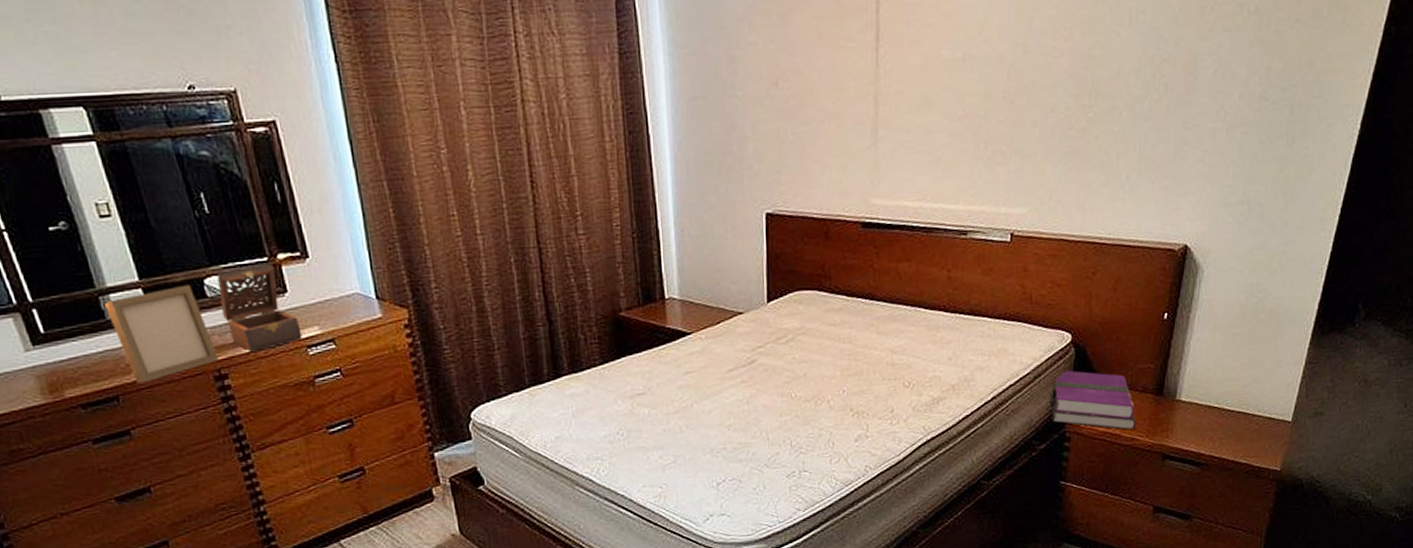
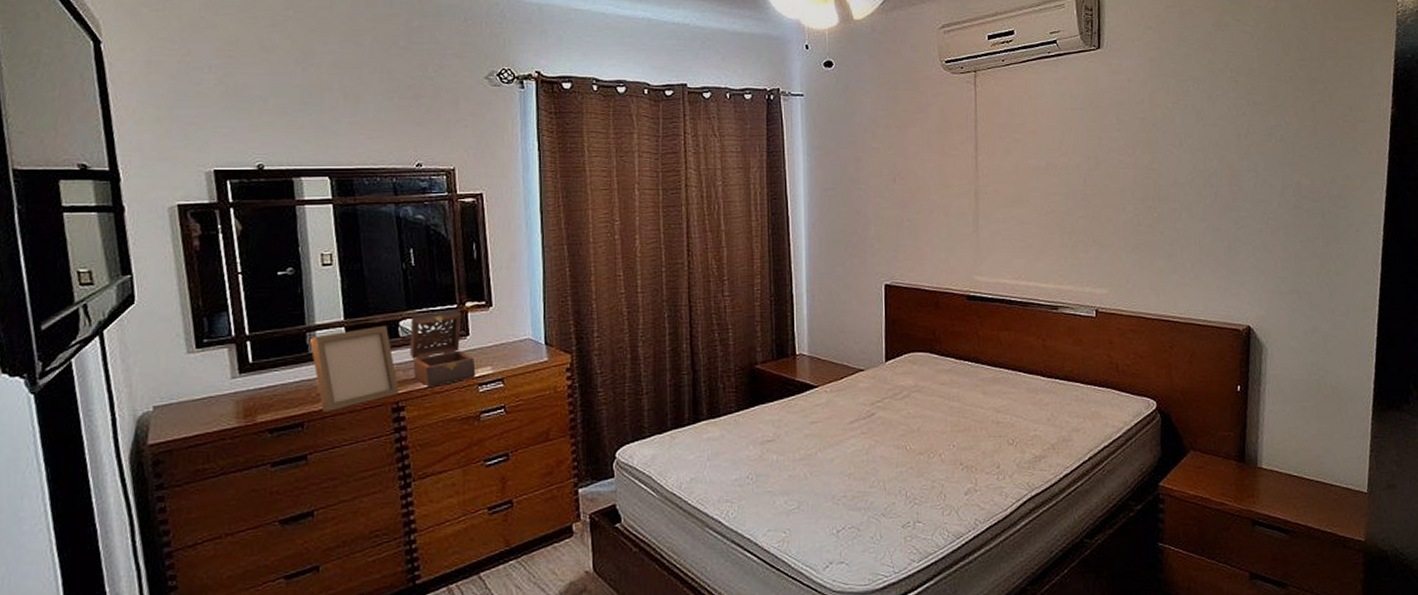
hardback book: present [1049,370,1136,430] -> none [1141,434,1224,494]

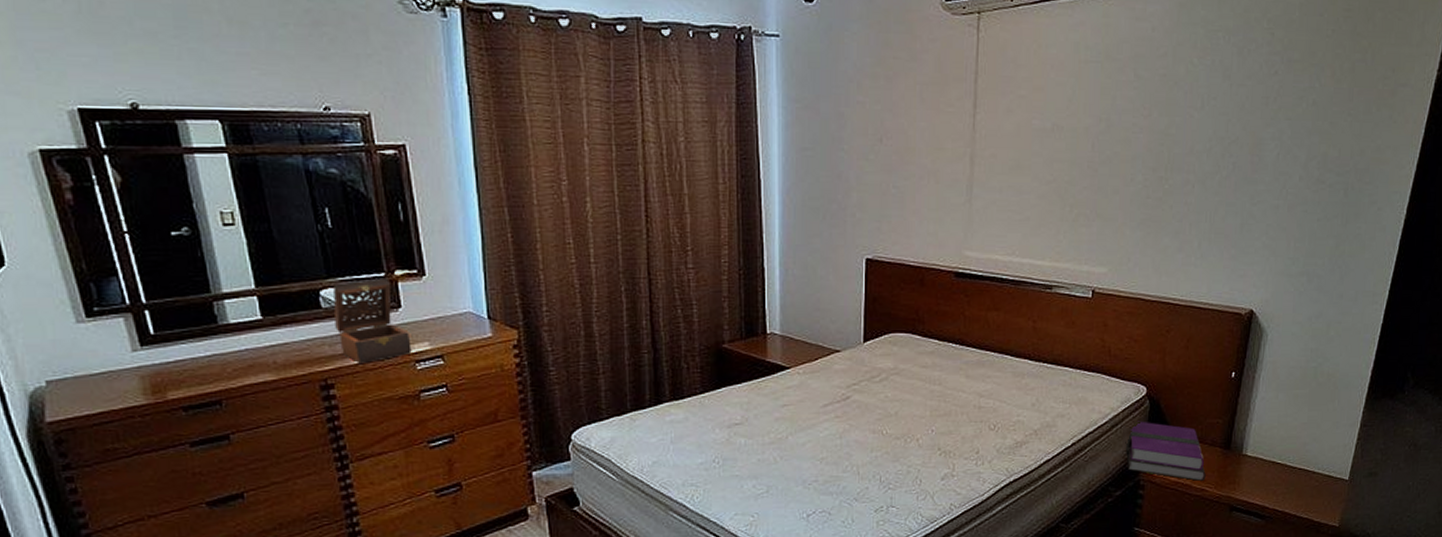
photo frame: present [310,325,399,413] -> none [219,295,327,390]
hardback book: none [1141,434,1224,494] -> present [1125,421,1206,481]

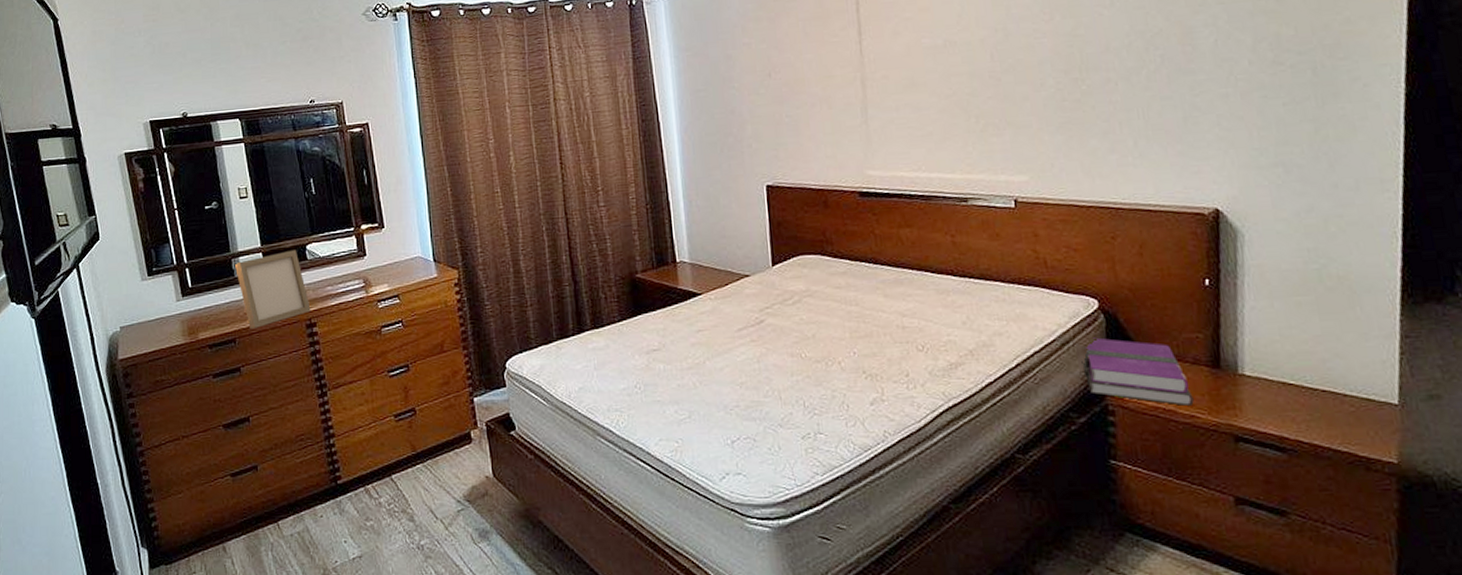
photo frame: none [219,295,327,390] -> present [235,249,311,330]
jewelry box: present [333,278,412,365] -> none [316,232,375,306]

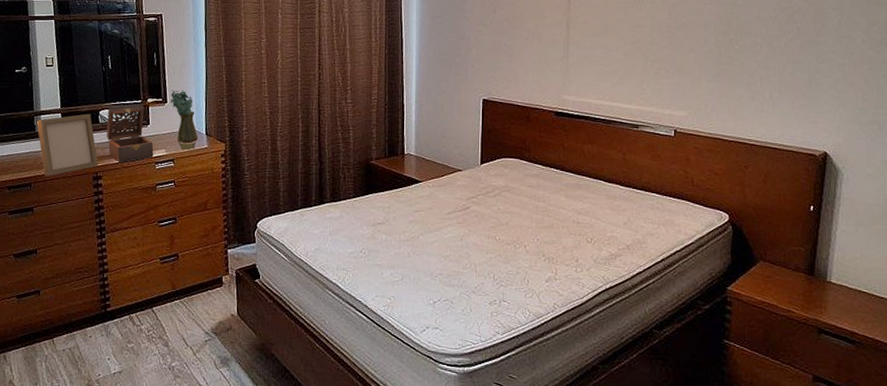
jewelry box: none [316,232,375,306] -> present [107,104,154,164]
vase: none [387,210,425,282] -> present [170,90,198,150]
hardback book: present [1081,337,1194,406] -> none [711,243,791,302]

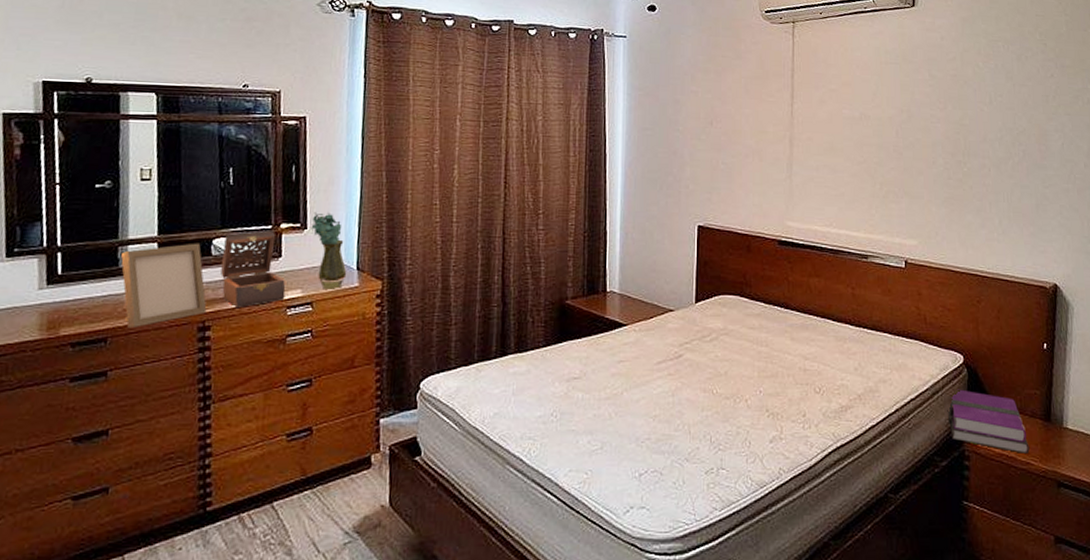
hardback book: none [711,243,791,302] -> present [947,389,1030,453]

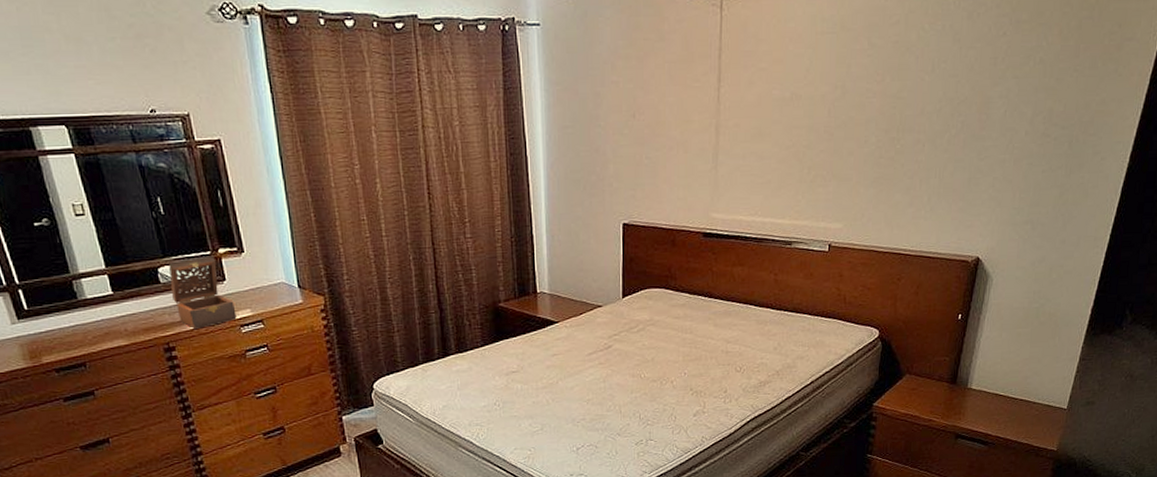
photo frame: present [121,243,207,329] -> none [77,272,168,354]
vase: present [311,212,347,289] -> none [247,235,290,307]
hardback book: present [947,389,1030,453] -> none [859,360,933,412]

